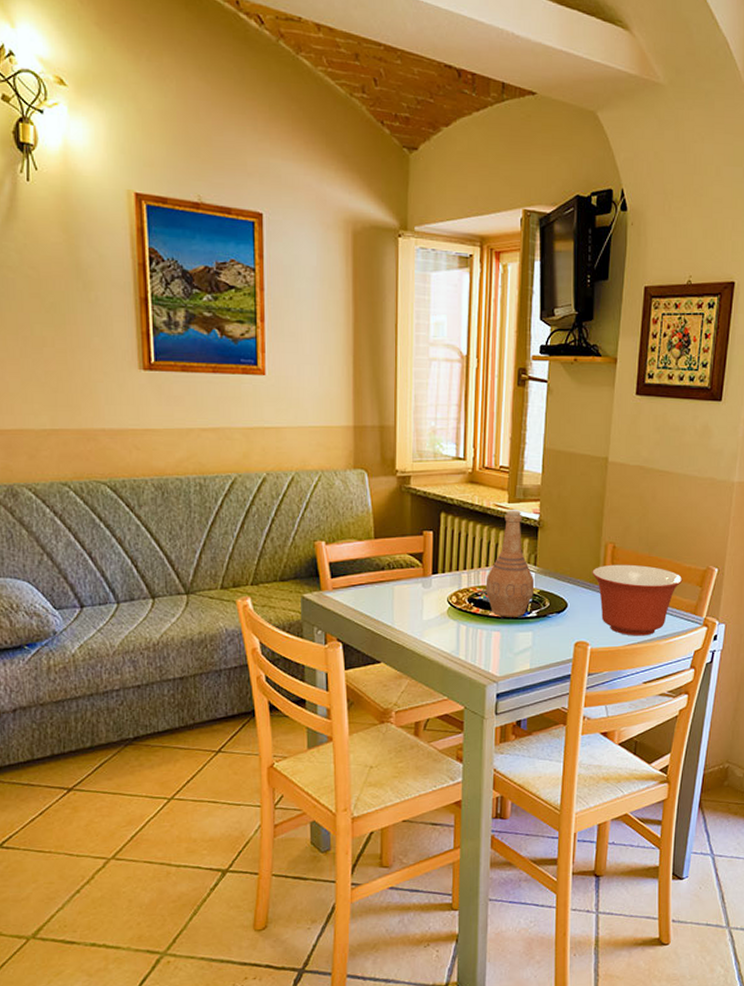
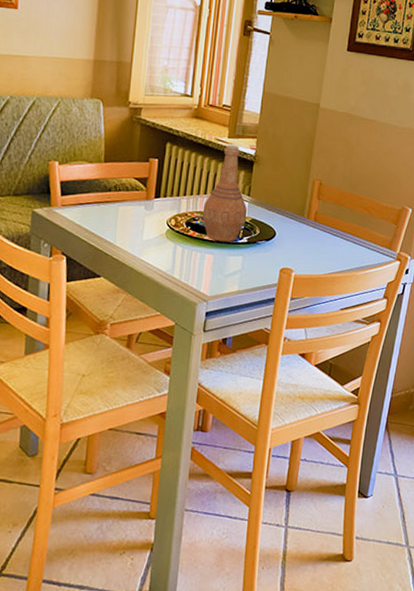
mixing bowl: present [592,564,683,636] -> none [299,199,380,266]

